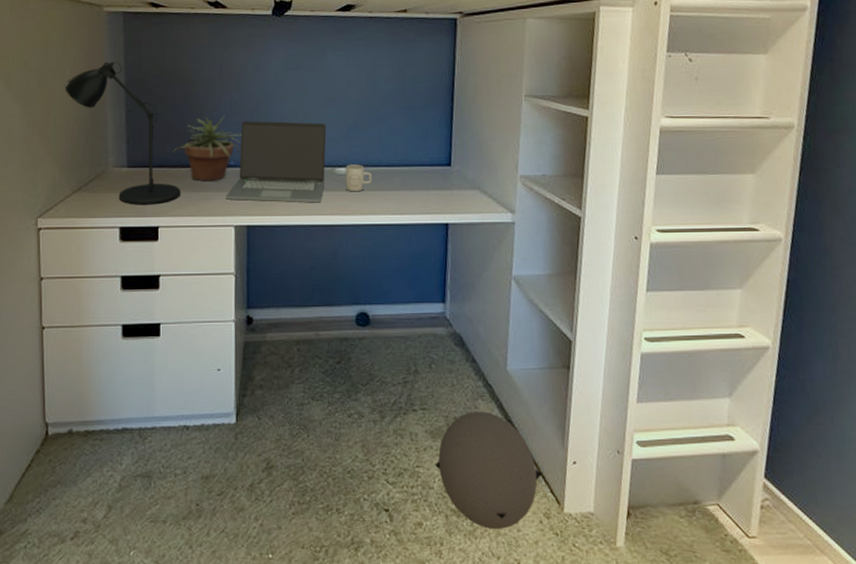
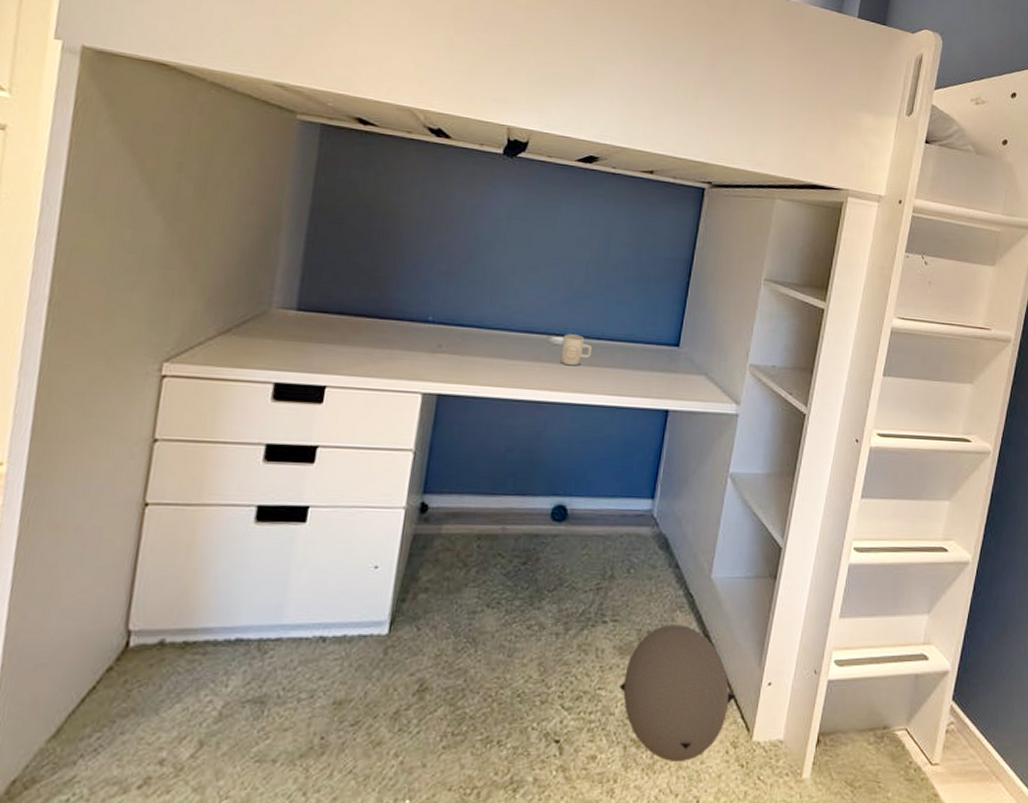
desk lamp: present [65,61,180,205] -> none [229,179,361,359]
potted plant: present [173,115,242,181] -> none [358,261,447,338]
laptop: present [225,121,327,203] -> none [416,271,548,375]

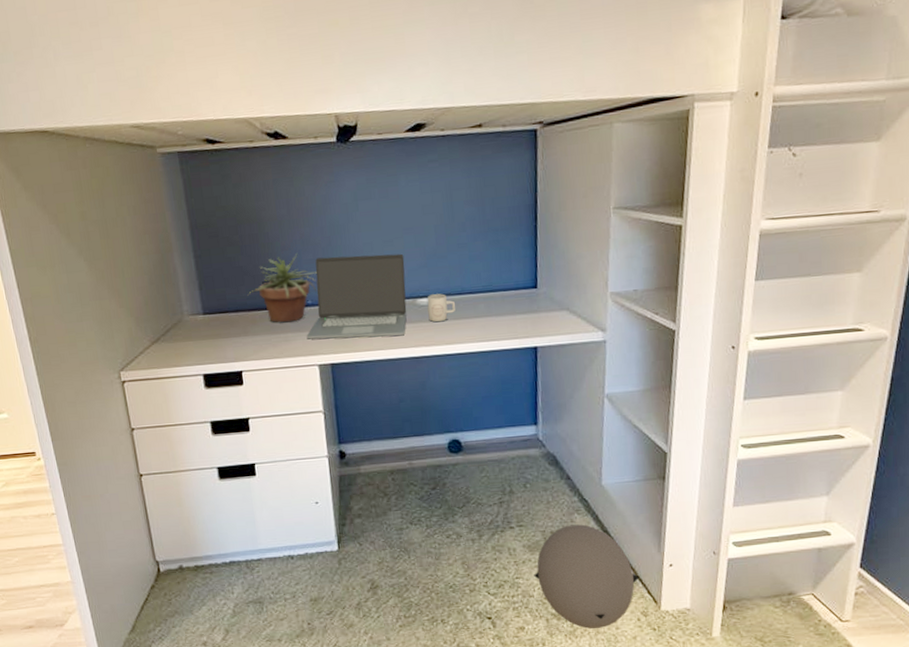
potted plant: none [358,261,447,338] -> present [247,254,317,323]
laptop: none [416,271,548,375] -> present [306,253,407,339]

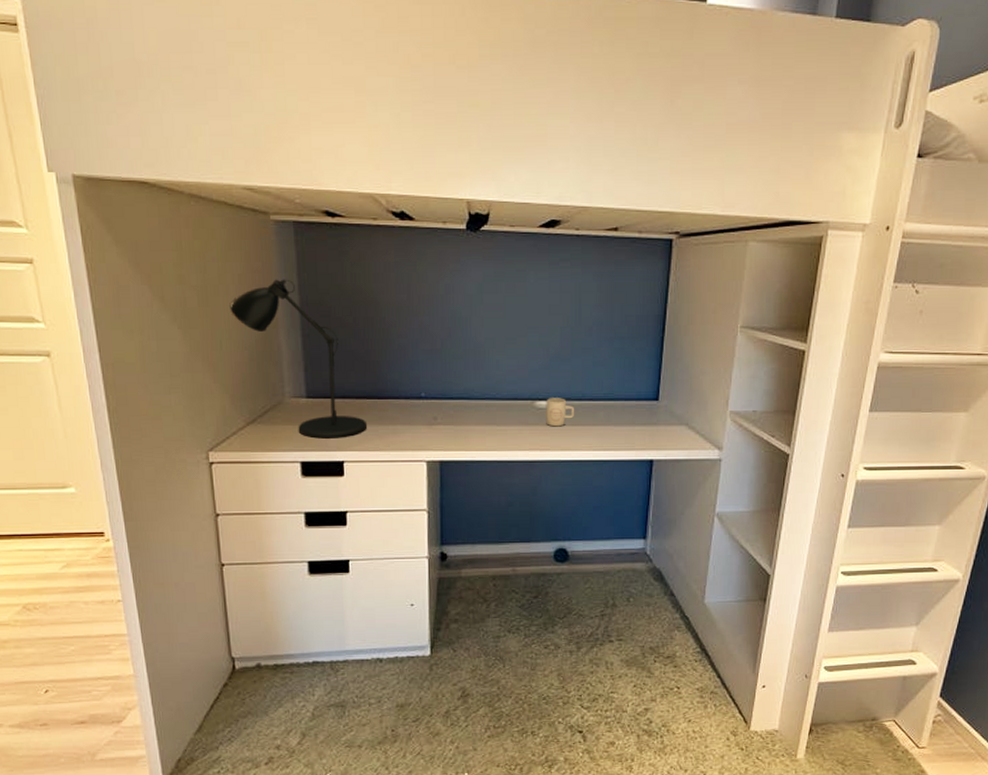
desk lamp: none [127,206,260,352] -> present [229,279,367,439]
potted plant: present [247,254,317,323] -> none [356,342,433,414]
laptop: present [306,253,407,339] -> none [416,349,526,438]
ball: present [534,524,640,629] -> none [629,641,733,746]

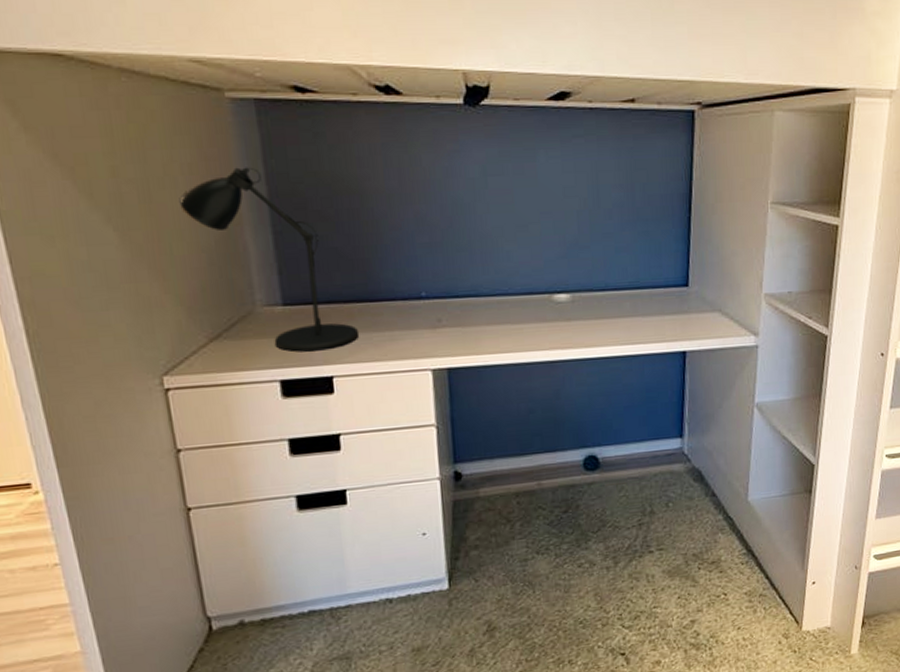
mug: present [546,398,575,427] -> none [565,289,598,322]

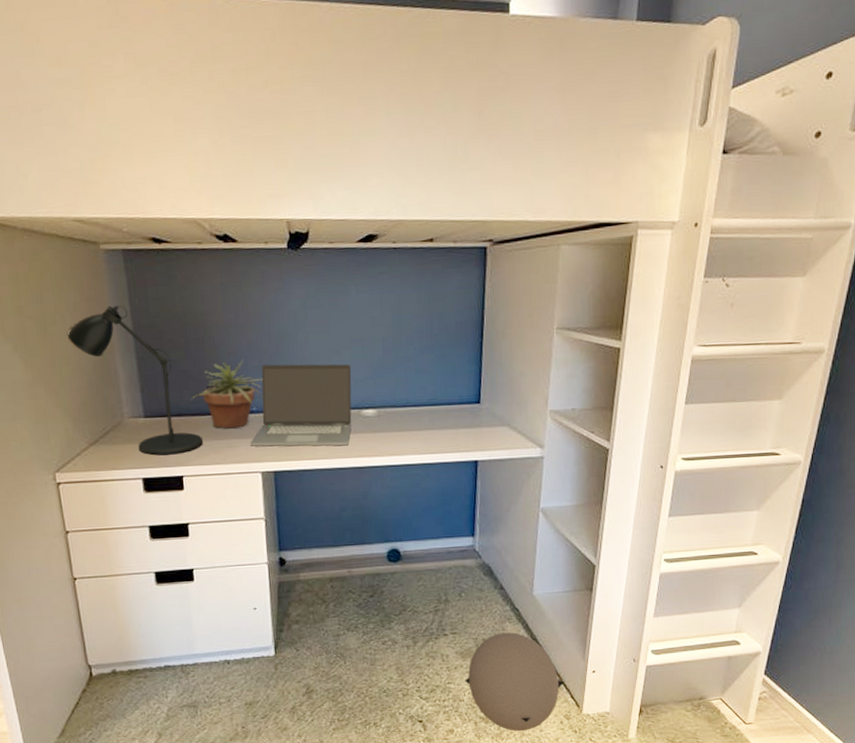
potted plant: none [343,235,434,318] -> present [191,359,263,429]
laptop: none [418,241,542,339] -> present [250,364,352,447]
ball: none [673,544,782,657] -> present [465,632,564,731]

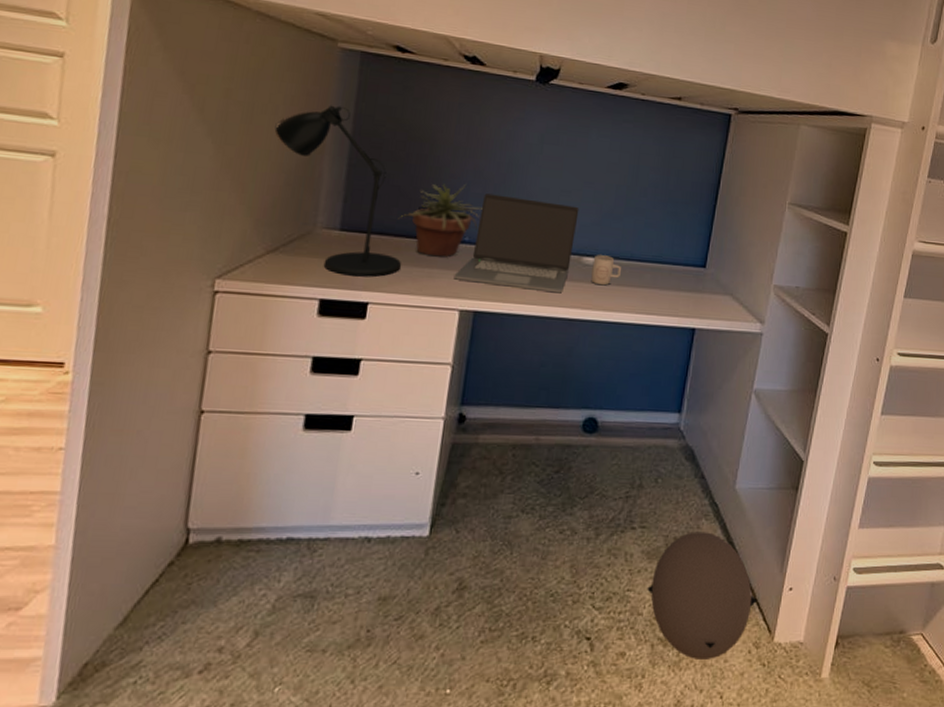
mug: none [372,405,401,434] -> present [591,255,622,286]

